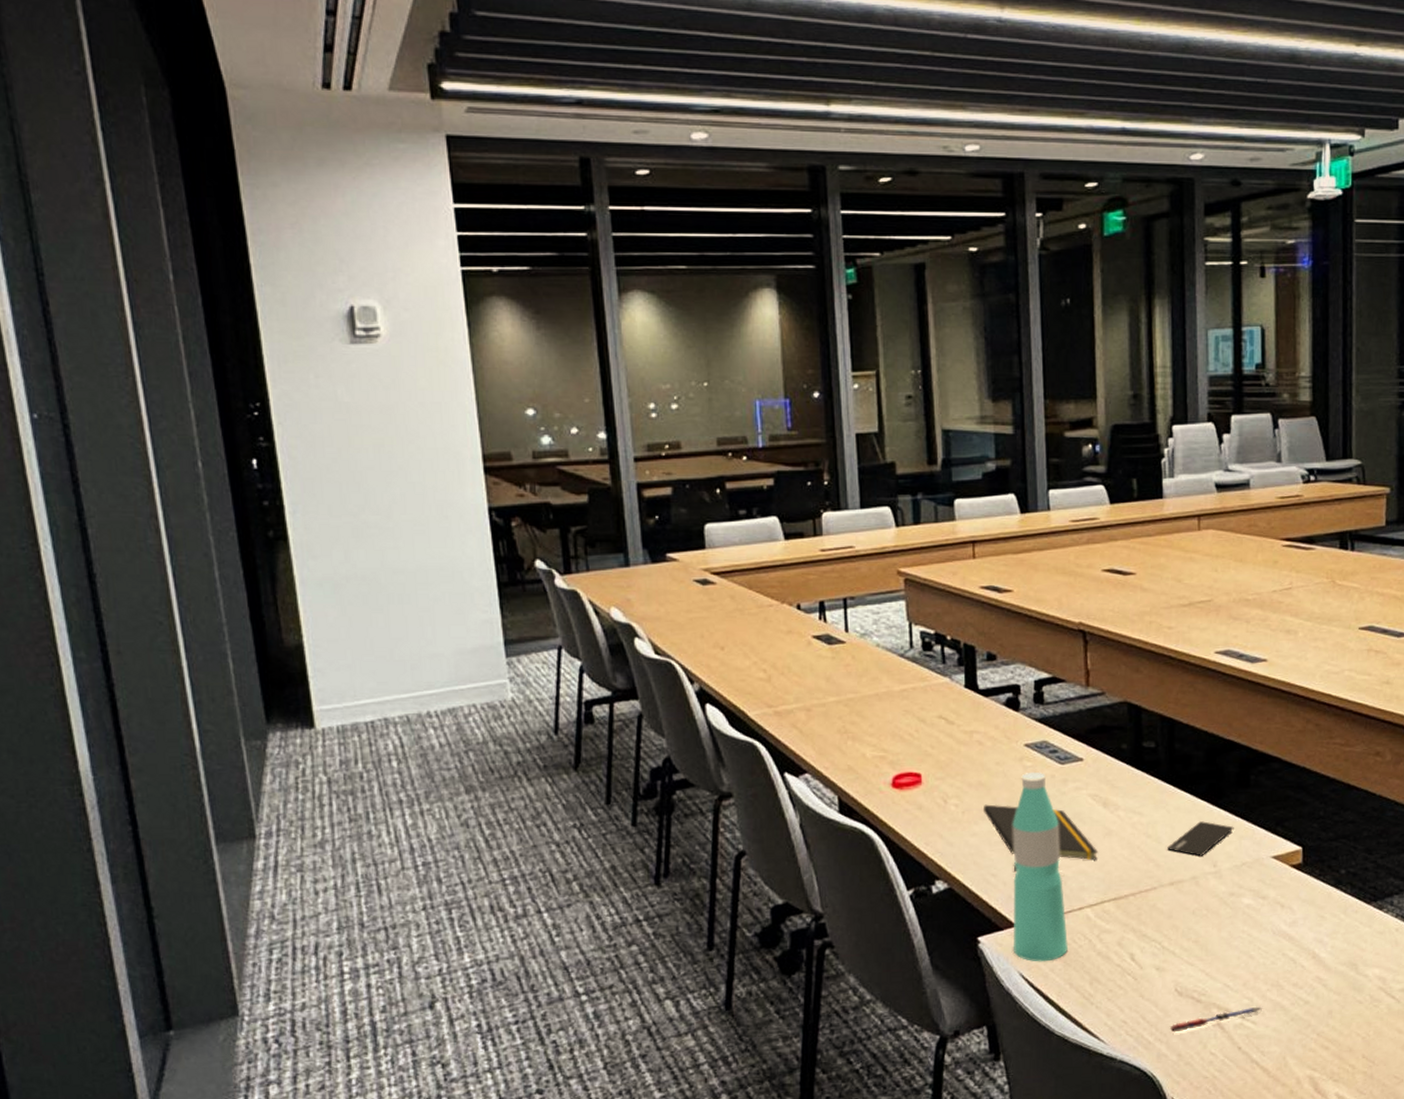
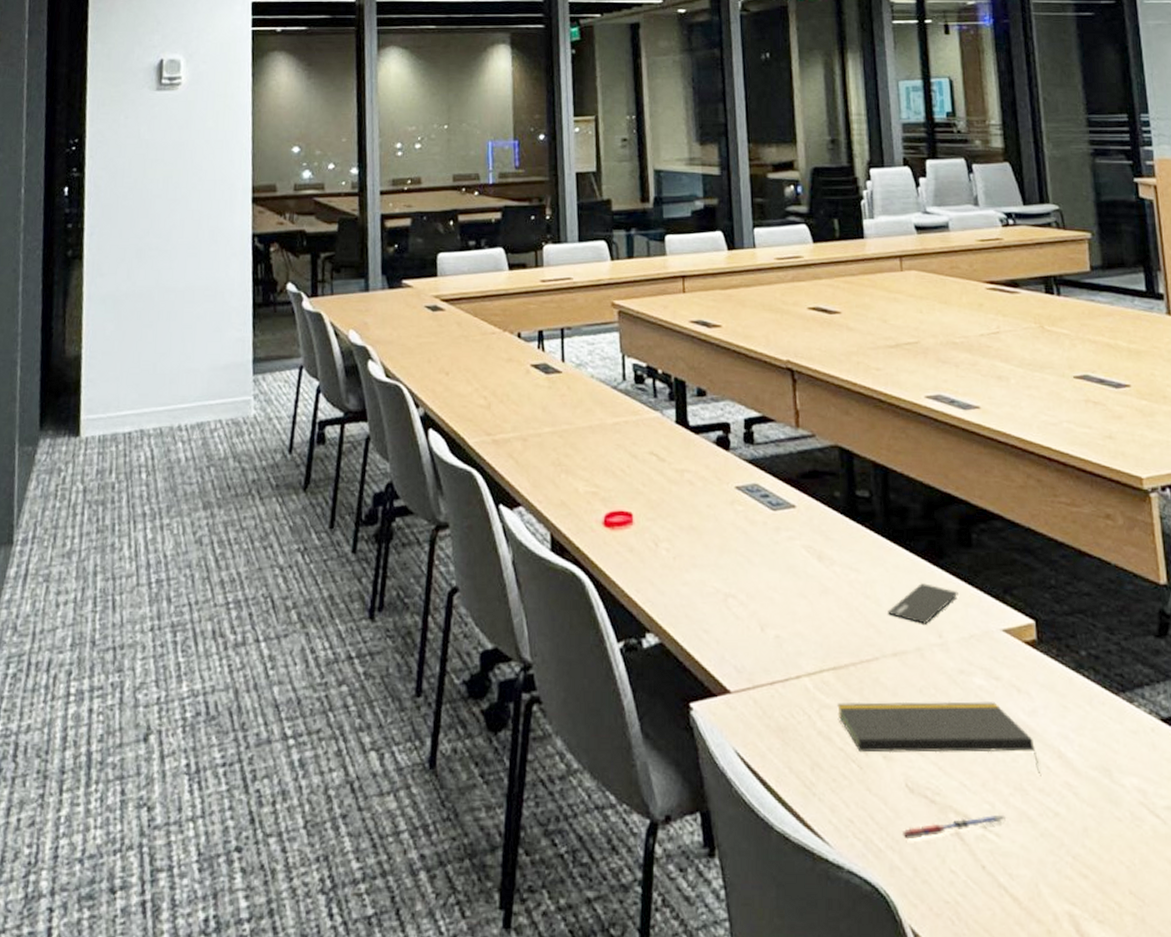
notepad: present [982,804,1099,872] -> none [694,550,815,630]
water bottle: present [1012,771,1068,962] -> none [724,517,786,738]
notepad: none [1116,917,1296,974] -> present [837,701,1042,776]

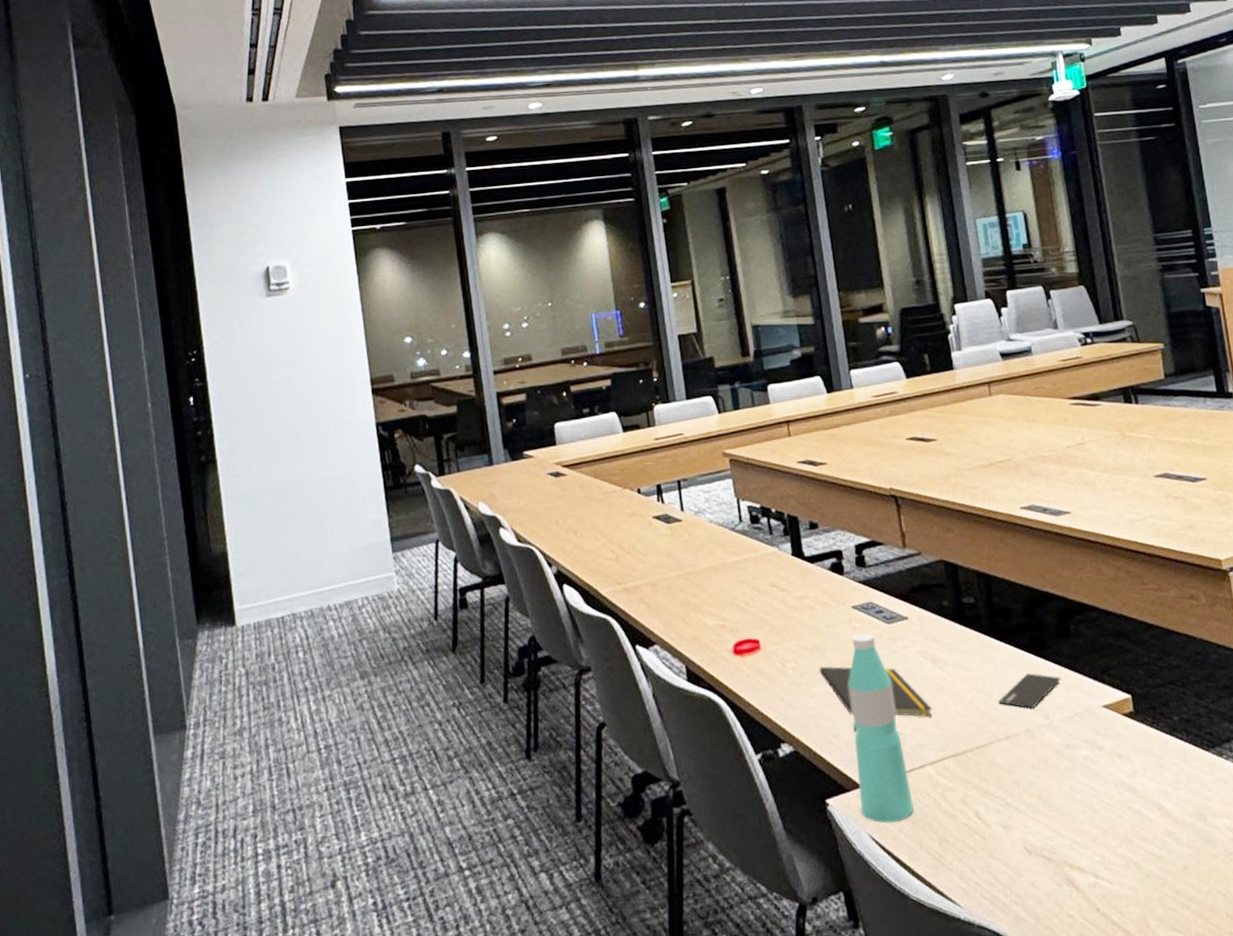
notepad: none [694,550,815,630] -> present [819,666,933,733]
water bottle: none [724,517,786,738] -> present [847,632,914,823]
notepad: present [837,701,1042,776] -> none [958,769,1144,828]
pen: present [901,814,1006,840] -> none [1023,863,1115,894]

